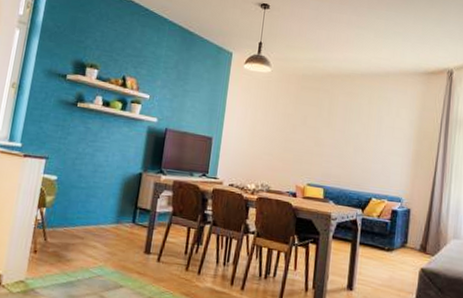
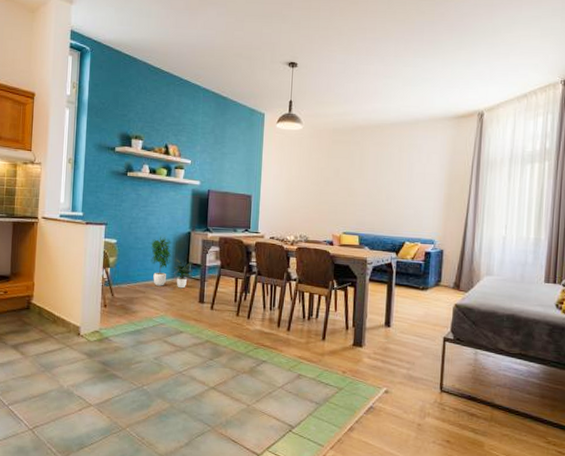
potted plant: none [93,175,141,236] -> present [150,236,193,289]

